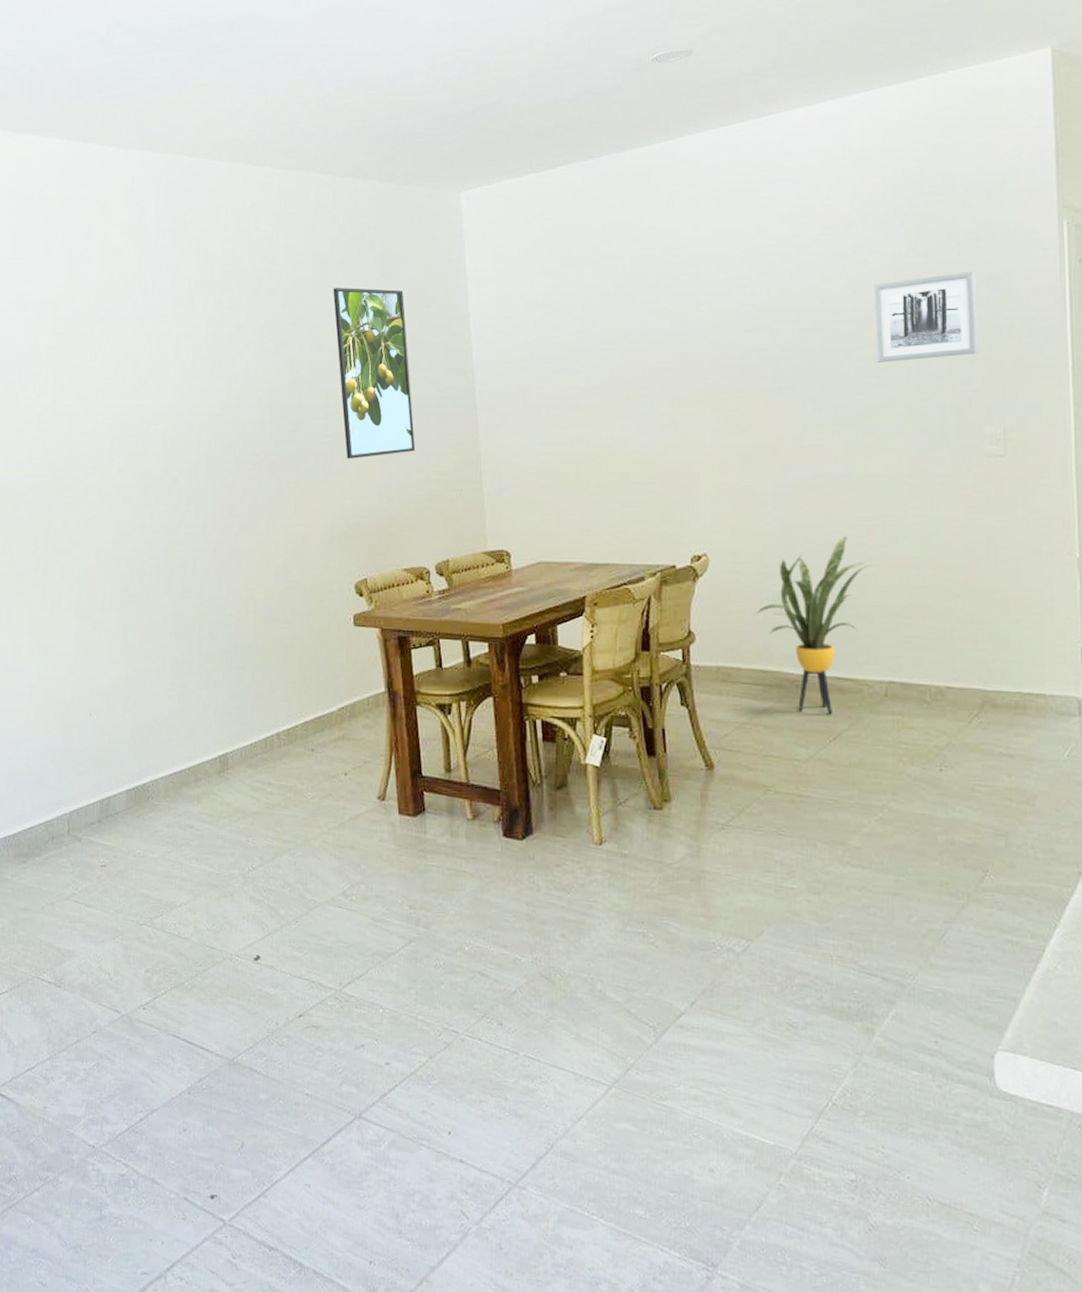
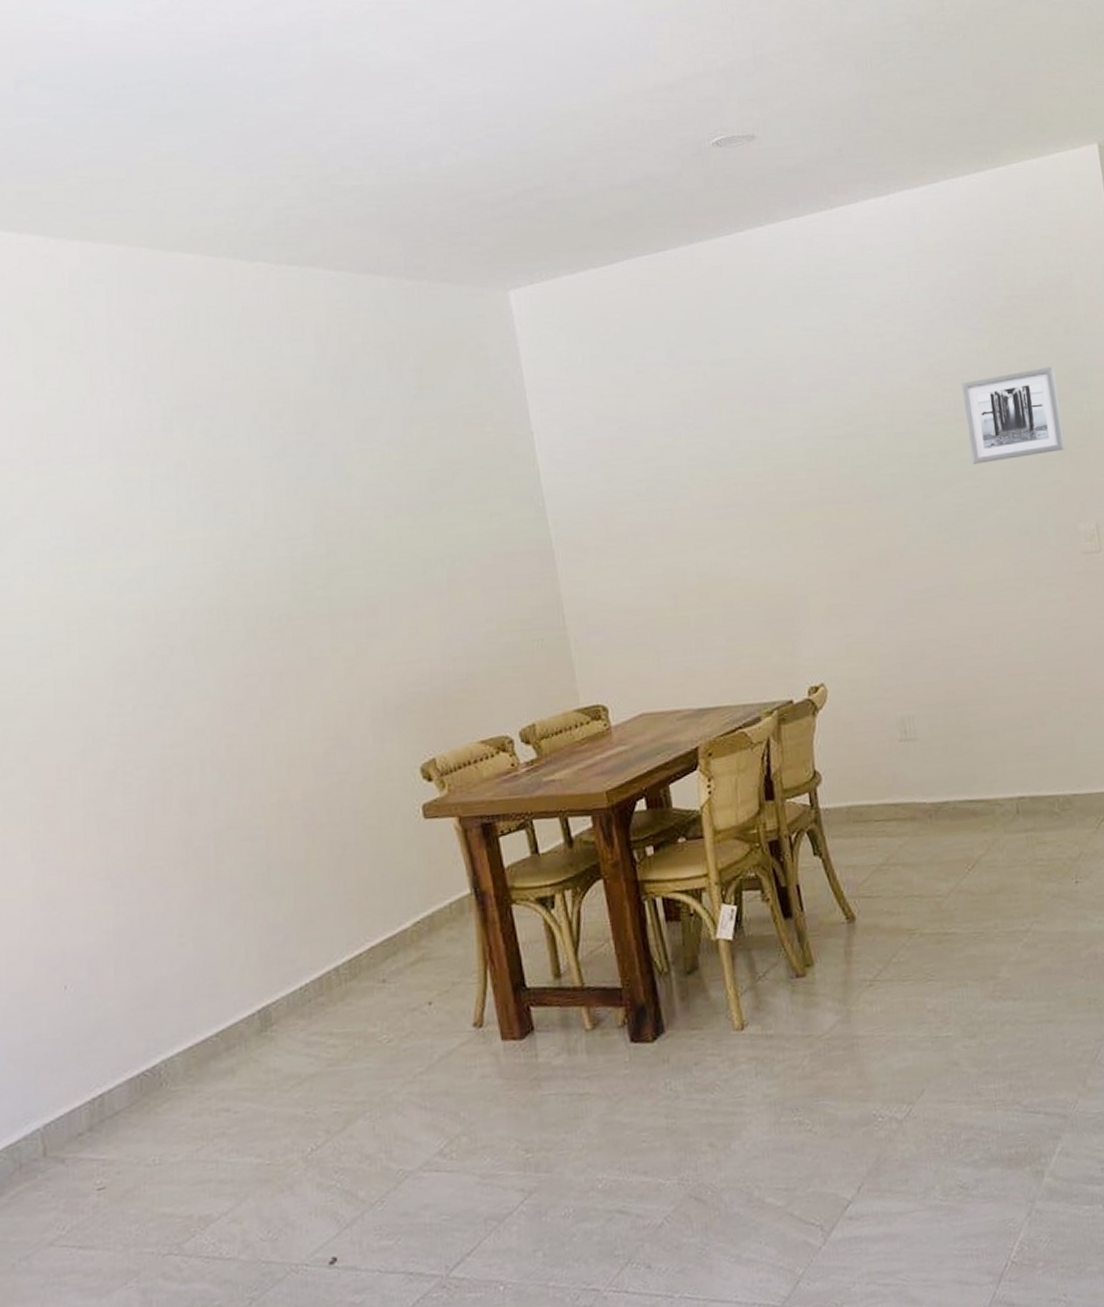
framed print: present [333,288,416,459] -> none [359,407,482,615]
house plant: present [755,536,872,715] -> none [880,649,990,843]

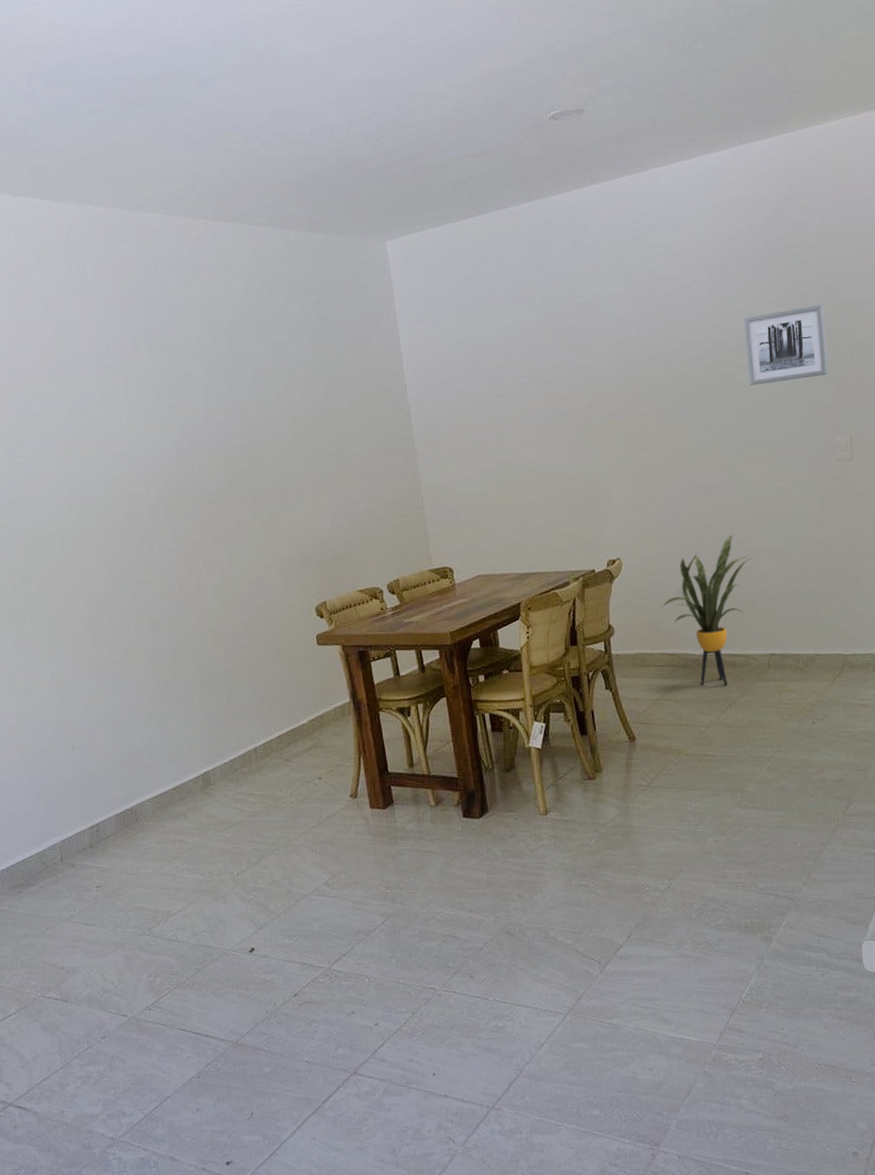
house plant: none [880,649,990,843] -> present [662,535,753,686]

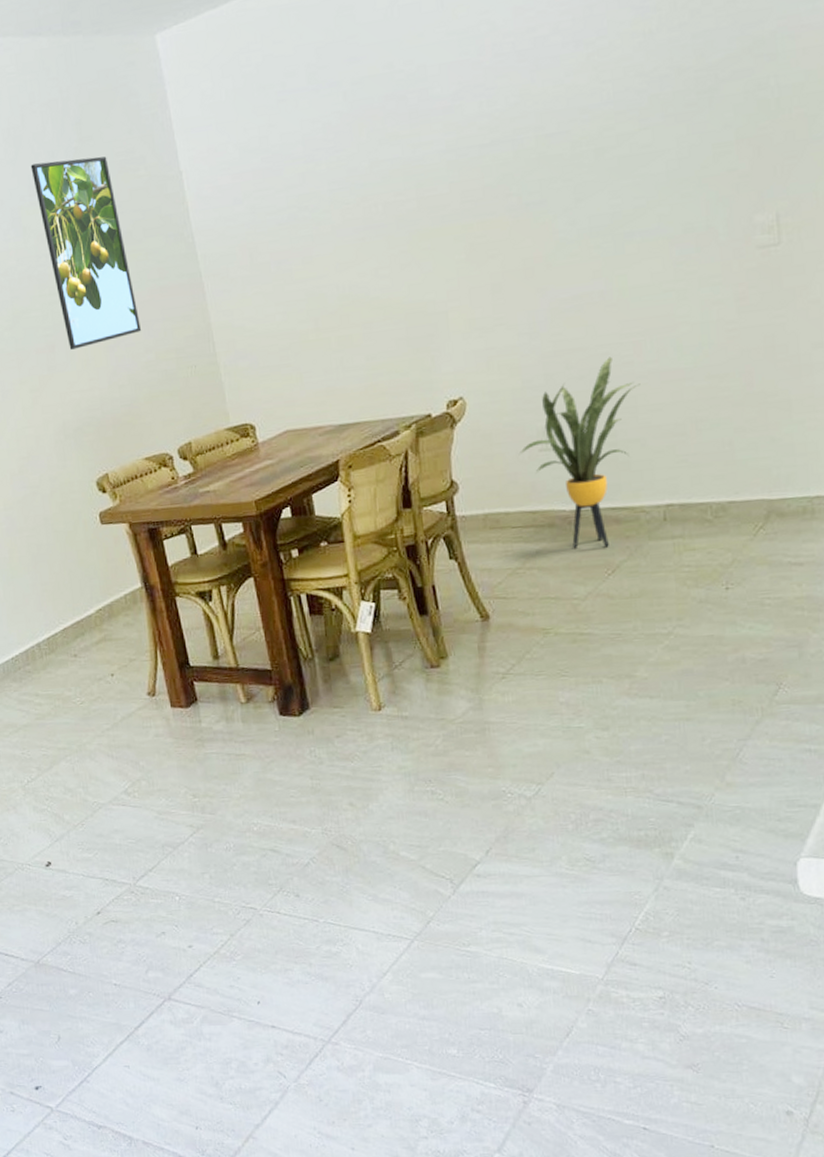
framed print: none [274,333,362,493] -> present [30,156,142,350]
wall art: present [743,304,829,385] -> none [622,39,745,160]

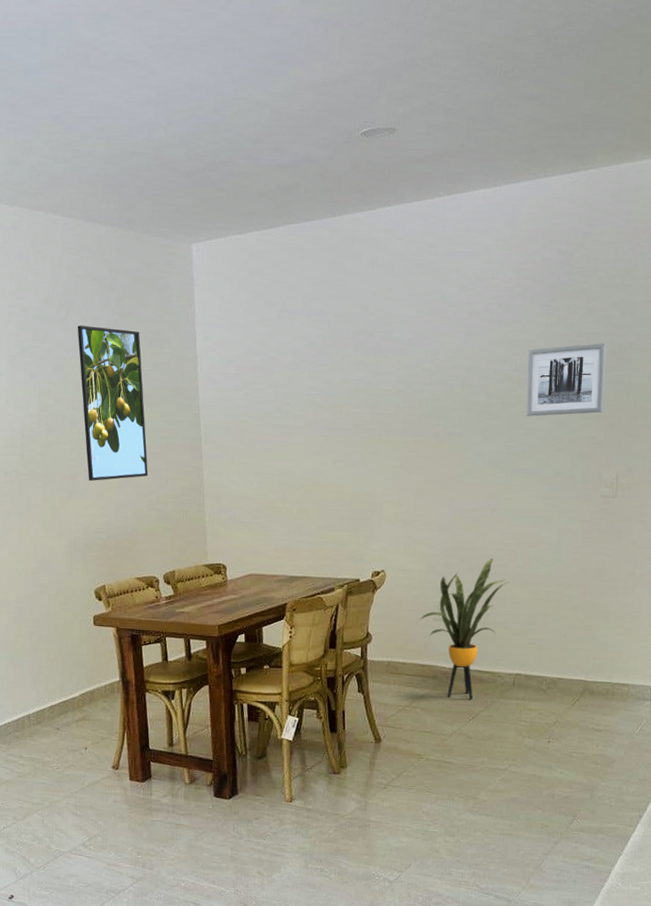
wall art: none [622,39,745,160] -> present [526,343,607,417]

